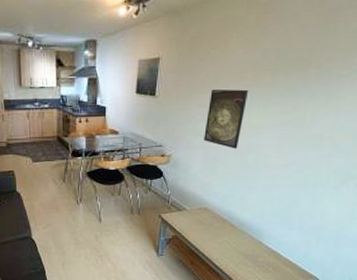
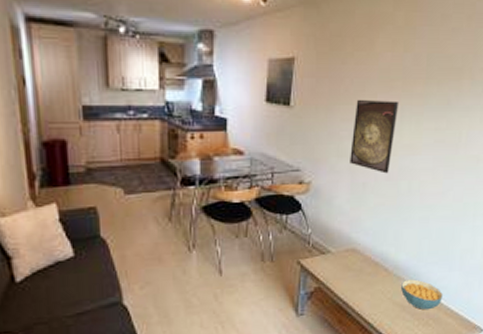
cereal bowl: none [245,234,282,260] -> present [401,279,443,310]

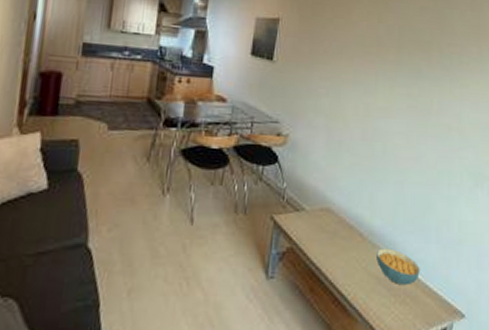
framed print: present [350,99,400,174] -> none [326,60,374,134]

